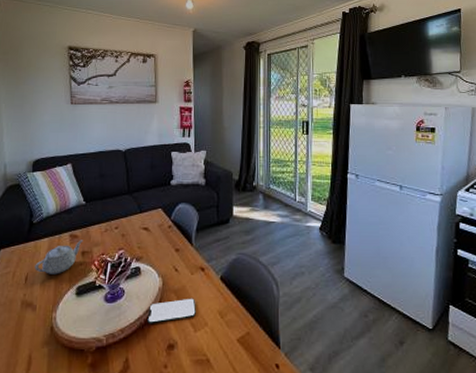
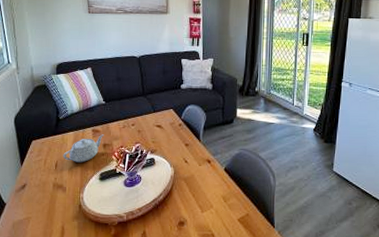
smartphone: present [147,298,196,324] -> none [161,185,203,205]

